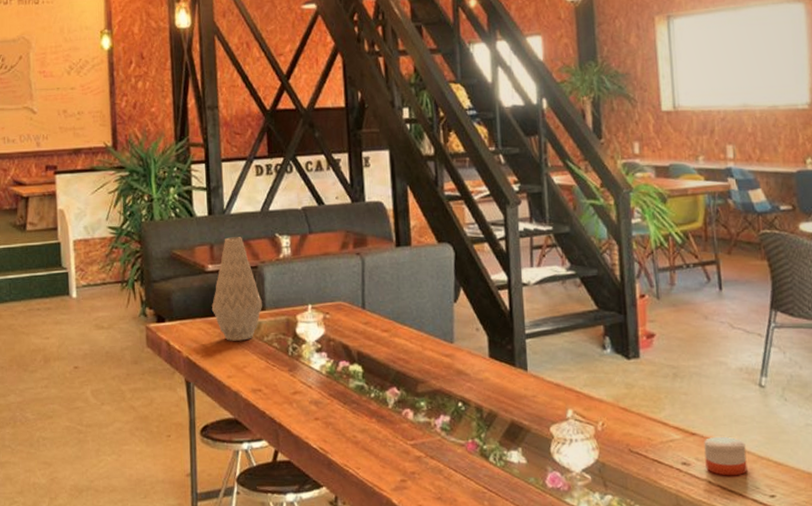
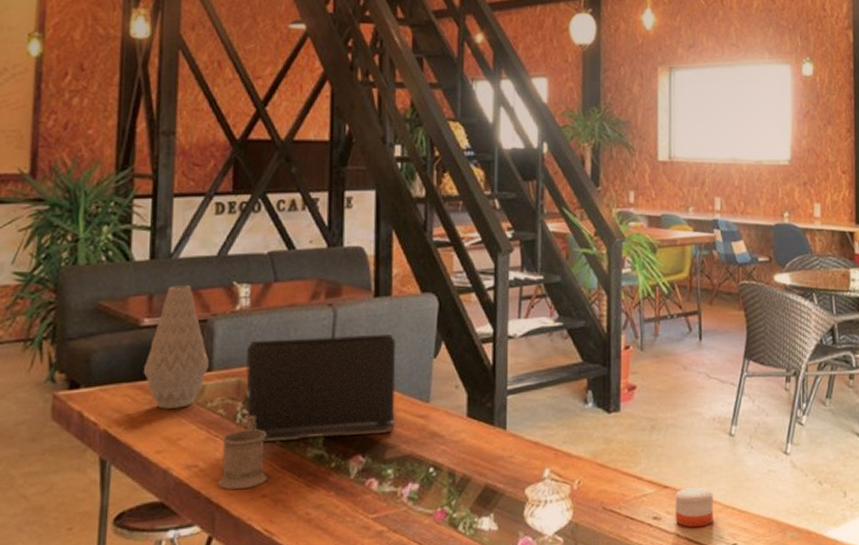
mug: none [278,349,318,412] -> present [217,415,268,490]
laptop computer: none [291,280,424,372] -> present [245,334,396,442]

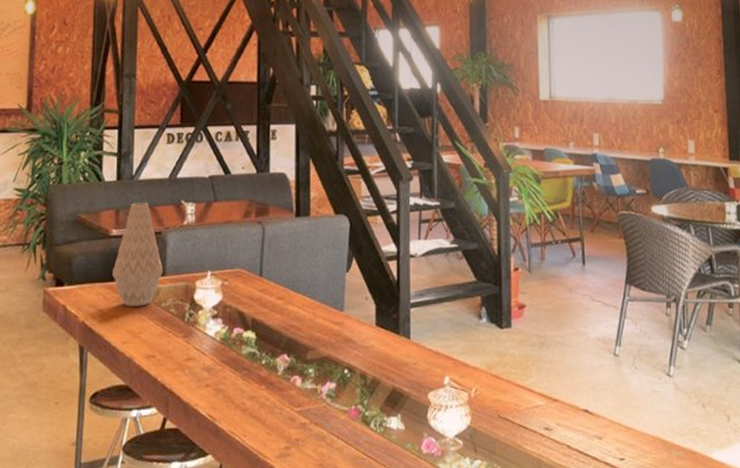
mug: present [217,415,268,490] -> none [170,315,210,379]
laptop computer: present [245,334,396,442] -> none [192,249,315,338]
candle: present [675,487,713,528] -> none [564,402,601,440]

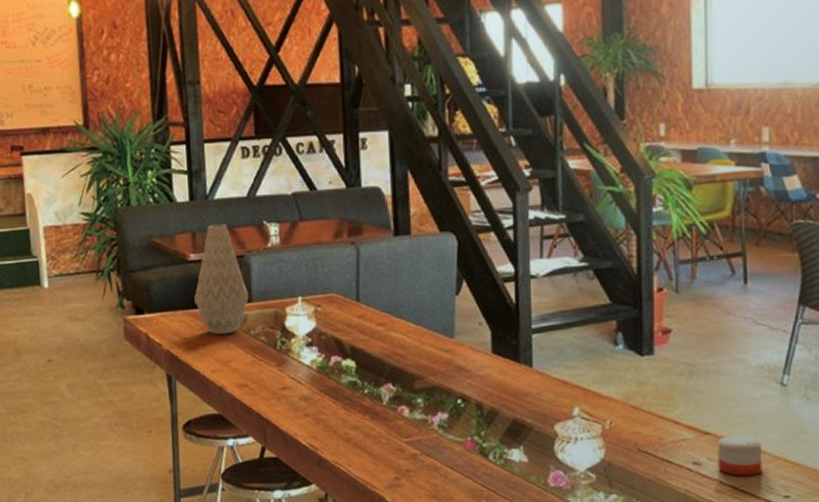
candle: none [564,402,601,440] -> present [717,436,762,476]

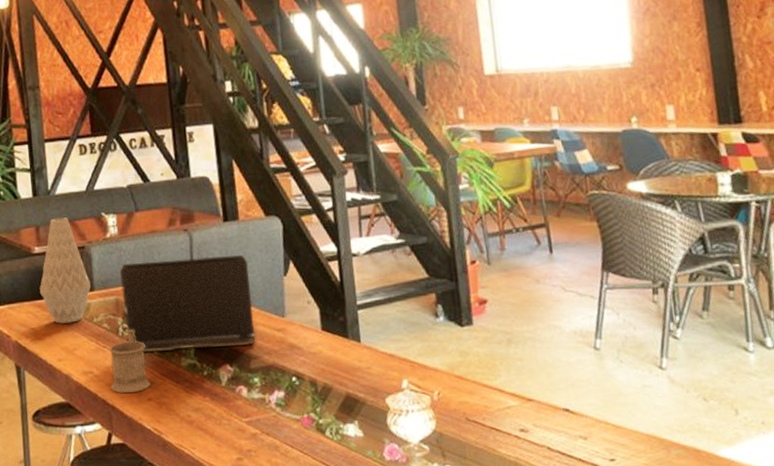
mug: none [265,343,308,408] -> present [109,329,151,394]
laptop computer: none [280,271,422,367] -> present [120,255,256,352]
candle: present [717,436,762,476] -> none [541,401,586,441]

